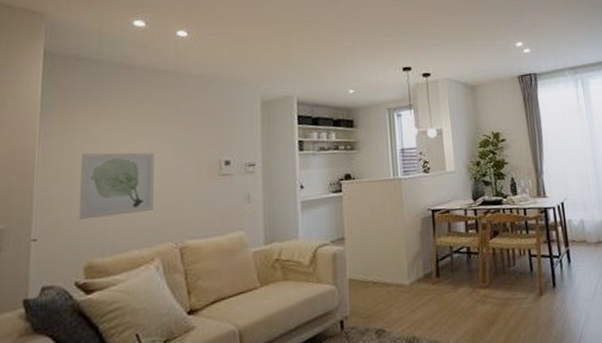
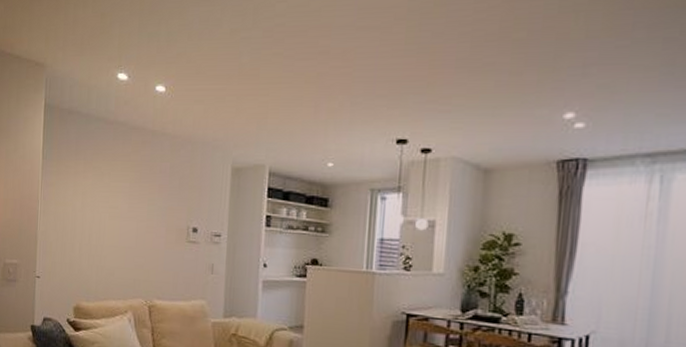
wall art: present [79,152,155,220] -> none [70,205,131,268]

